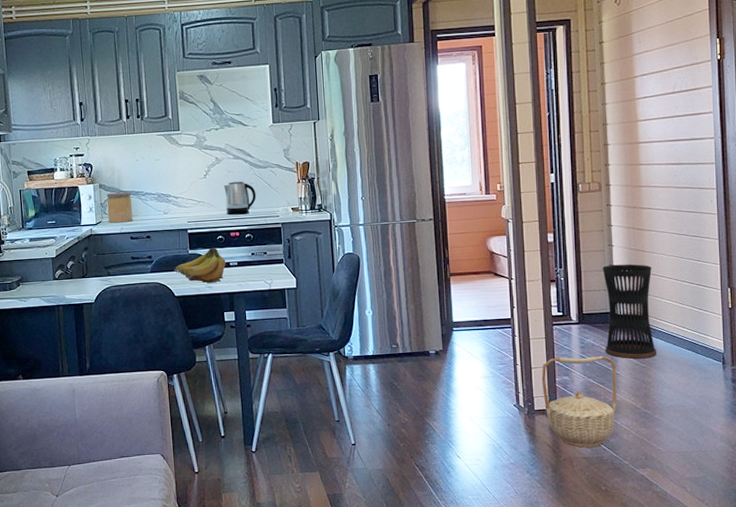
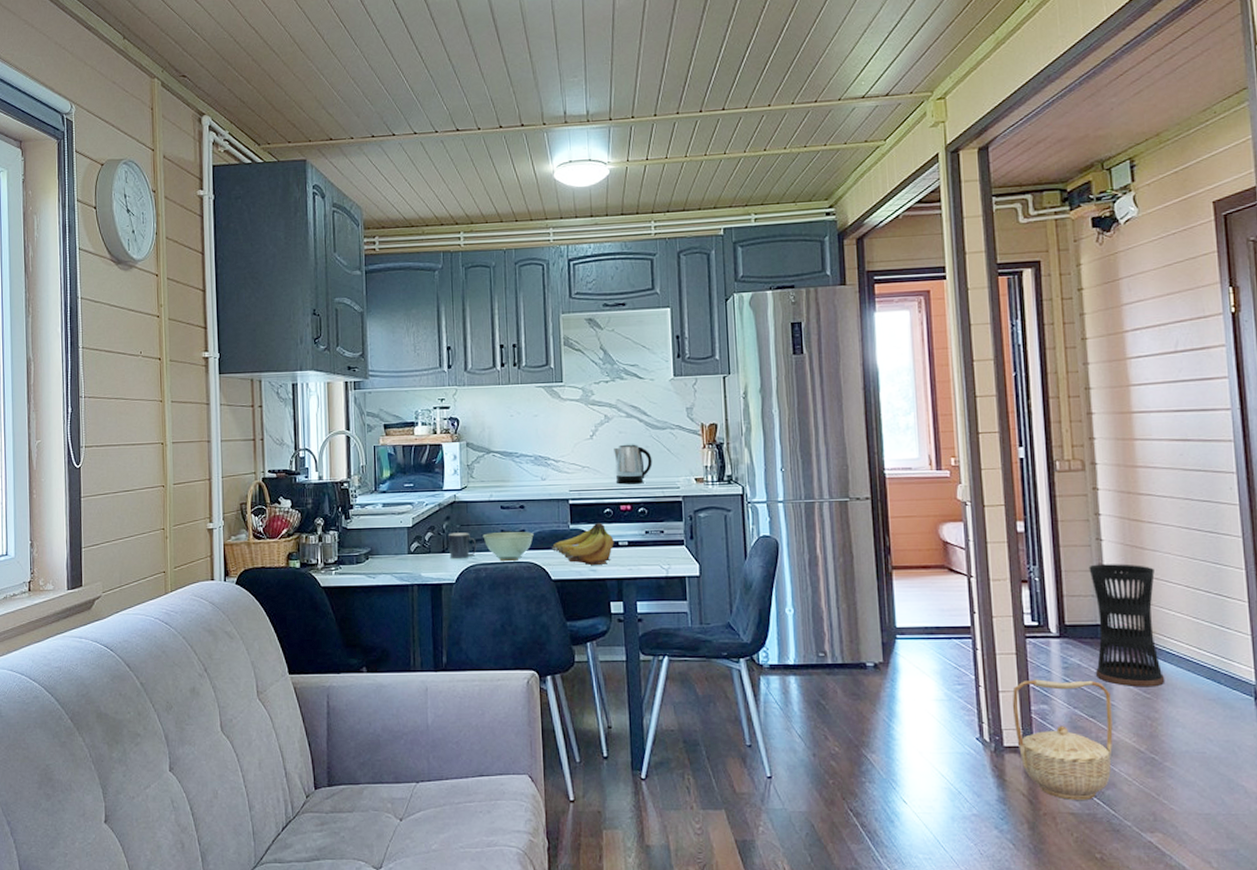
mug: none [86,260,112,284] -> present [447,532,477,561]
jar: present [106,191,133,224] -> none [474,452,505,490]
bowl: none [116,257,159,284] -> present [483,531,534,562]

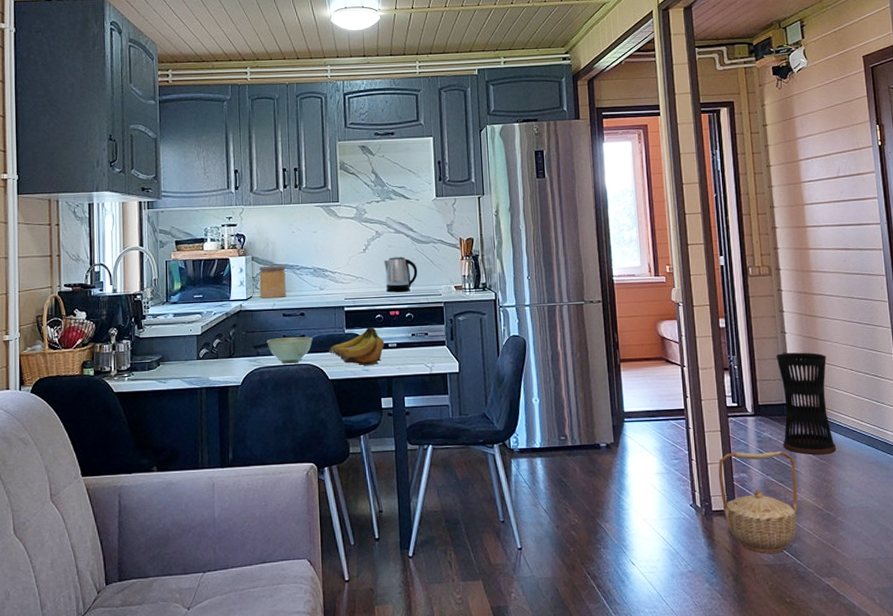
mug: present [447,532,477,561] -> none [234,338,261,365]
jar: none [474,452,505,490] -> present [259,265,287,299]

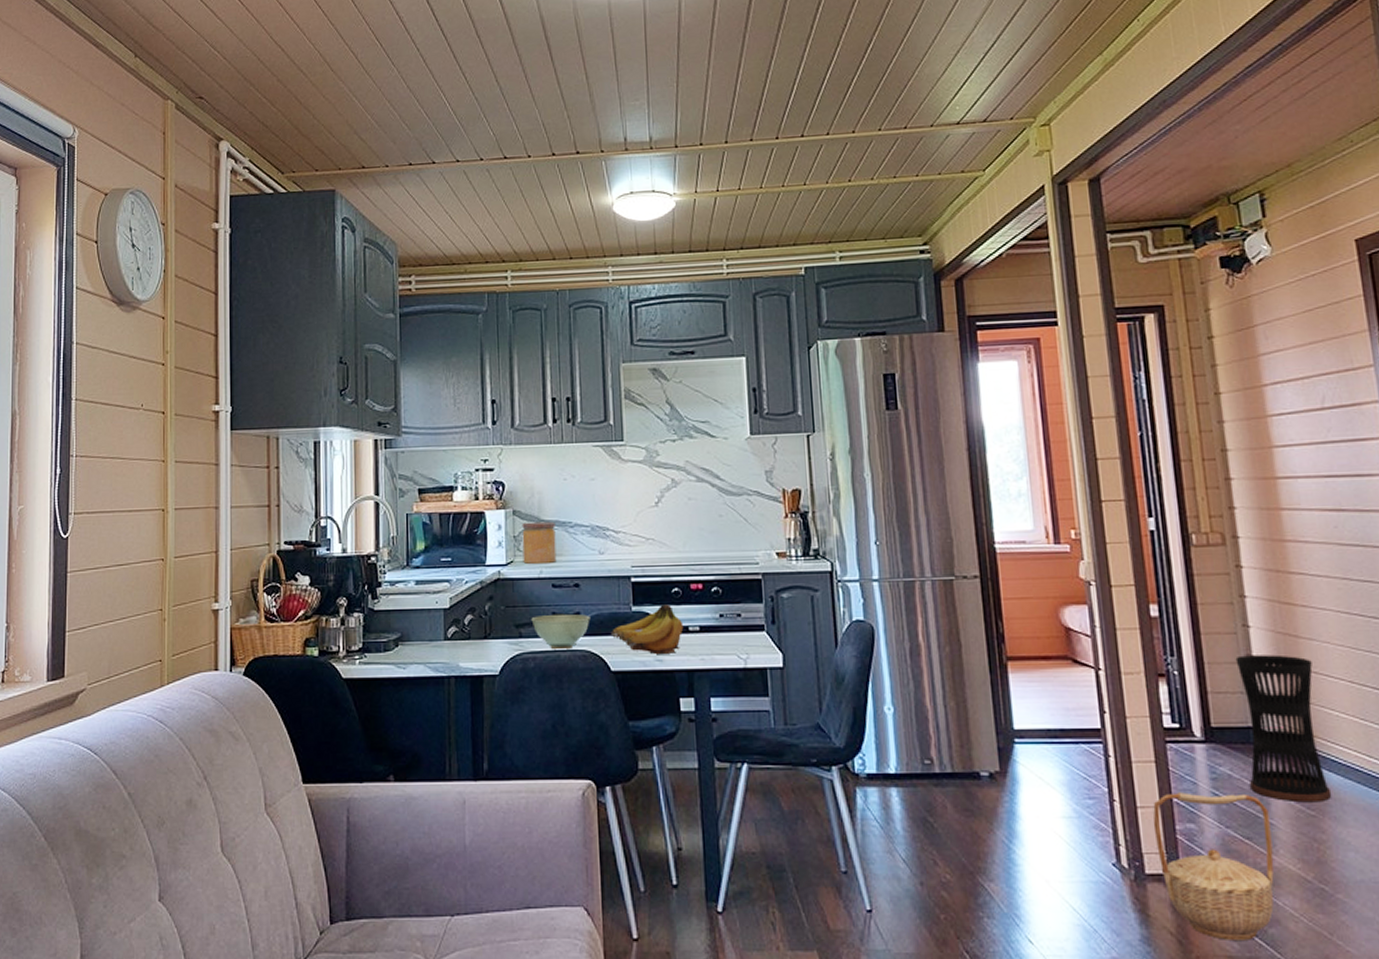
kettle: present [384,256,418,293] -> none [682,512,727,560]

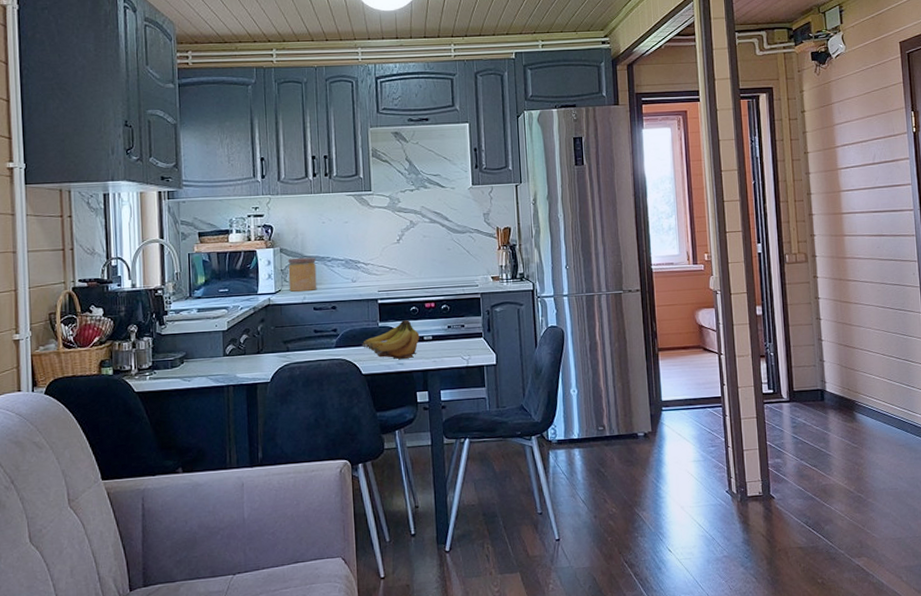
bowl: present [531,613,590,650] -> none [296,330,345,360]
basket: present [1153,792,1274,940] -> none [753,435,830,537]
umbrella stand: present [1235,654,1332,803] -> none [811,338,868,439]

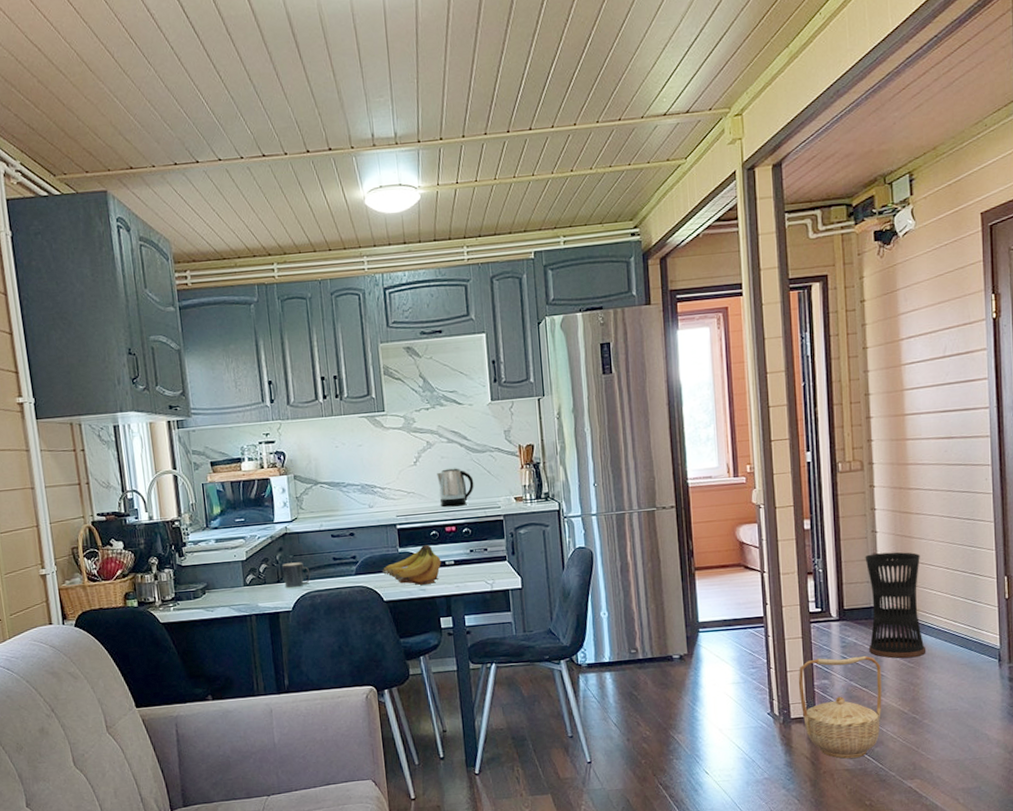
mug: none [262,333,291,361] -> present [281,562,311,590]
jar: present [288,257,317,293] -> none [302,482,334,520]
kettle: none [419,247,454,284] -> present [437,468,474,508]
basket: none [753,435,830,537] -> present [798,655,882,759]
umbrella stand: none [811,338,868,439] -> present [865,551,926,658]

